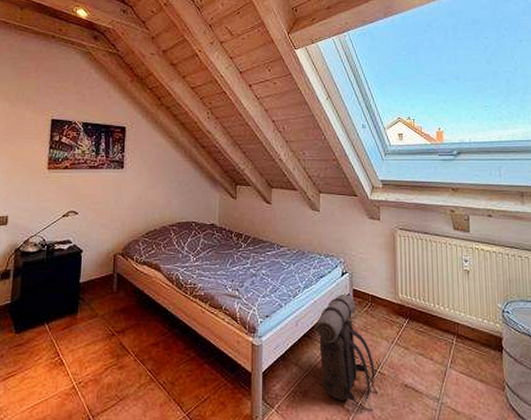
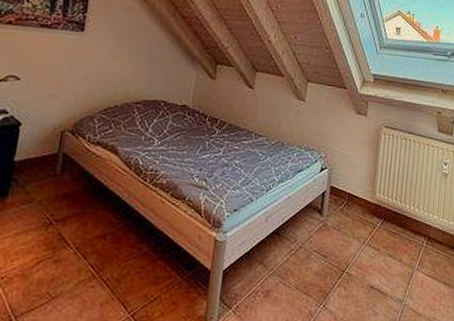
backpack: present [315,294,378,411] -> none [286,191,343,313]

